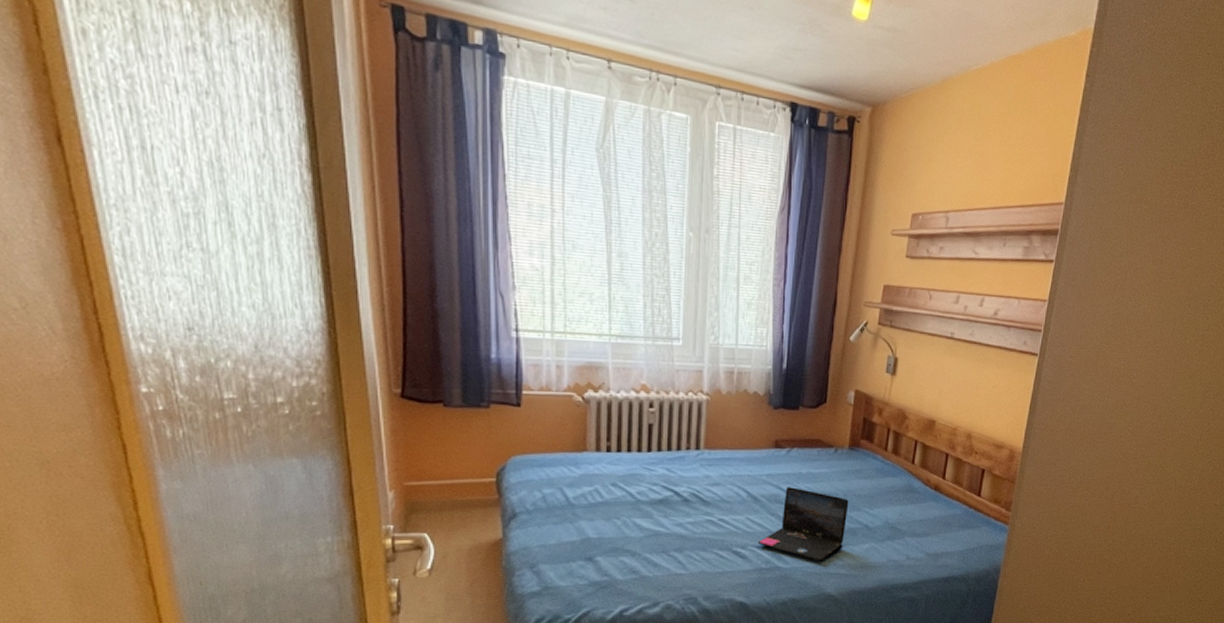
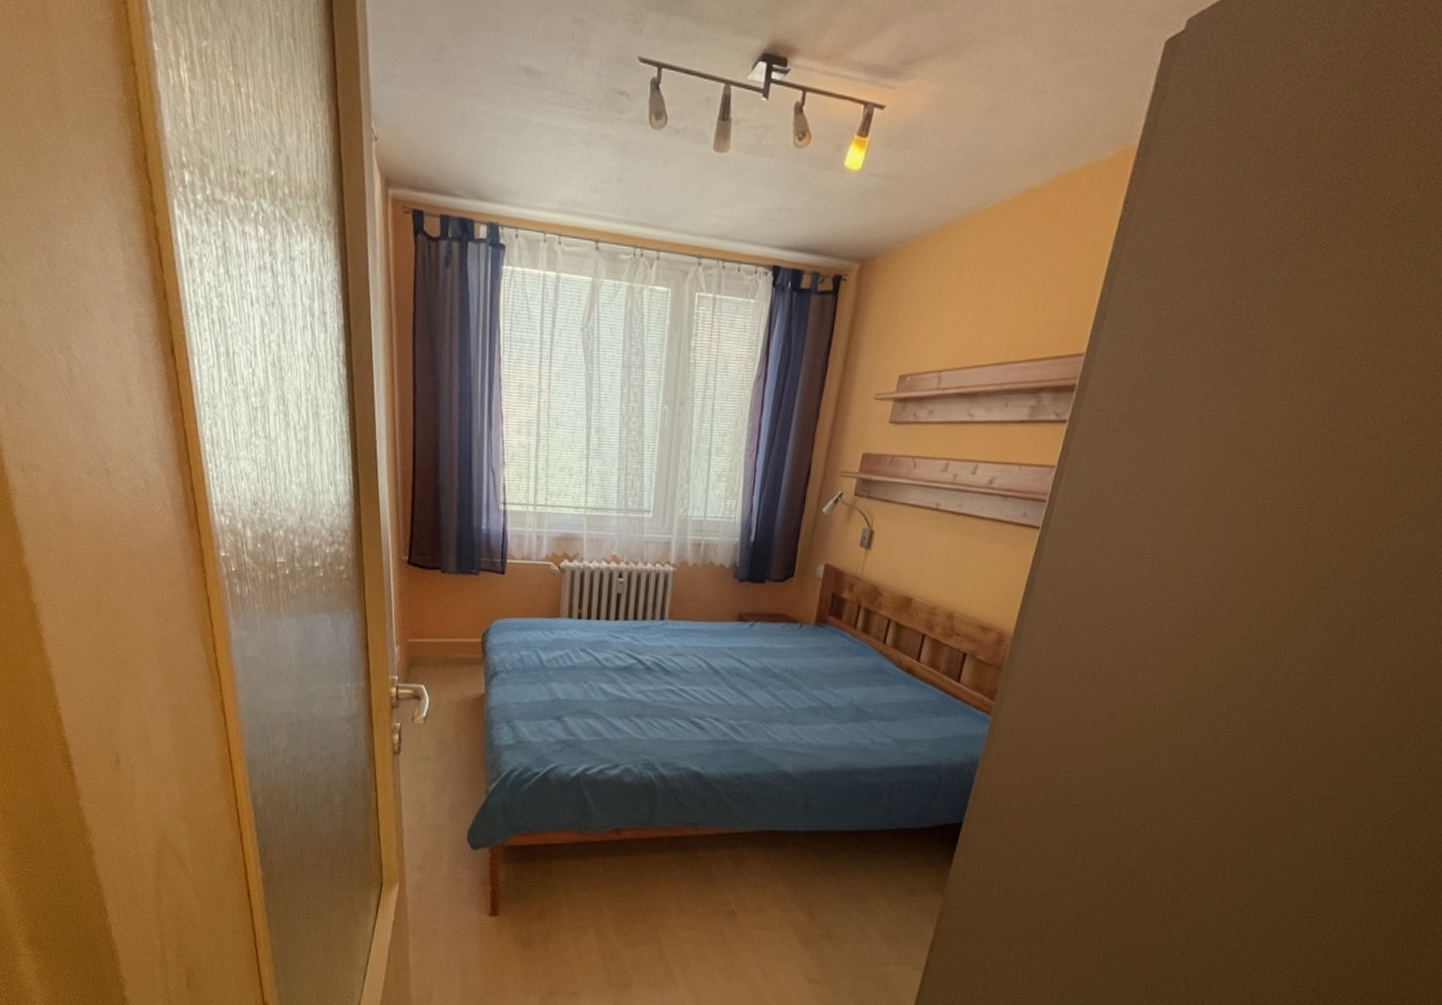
laptop: present [757,487,849,561] -> none [715,661,812,738]

